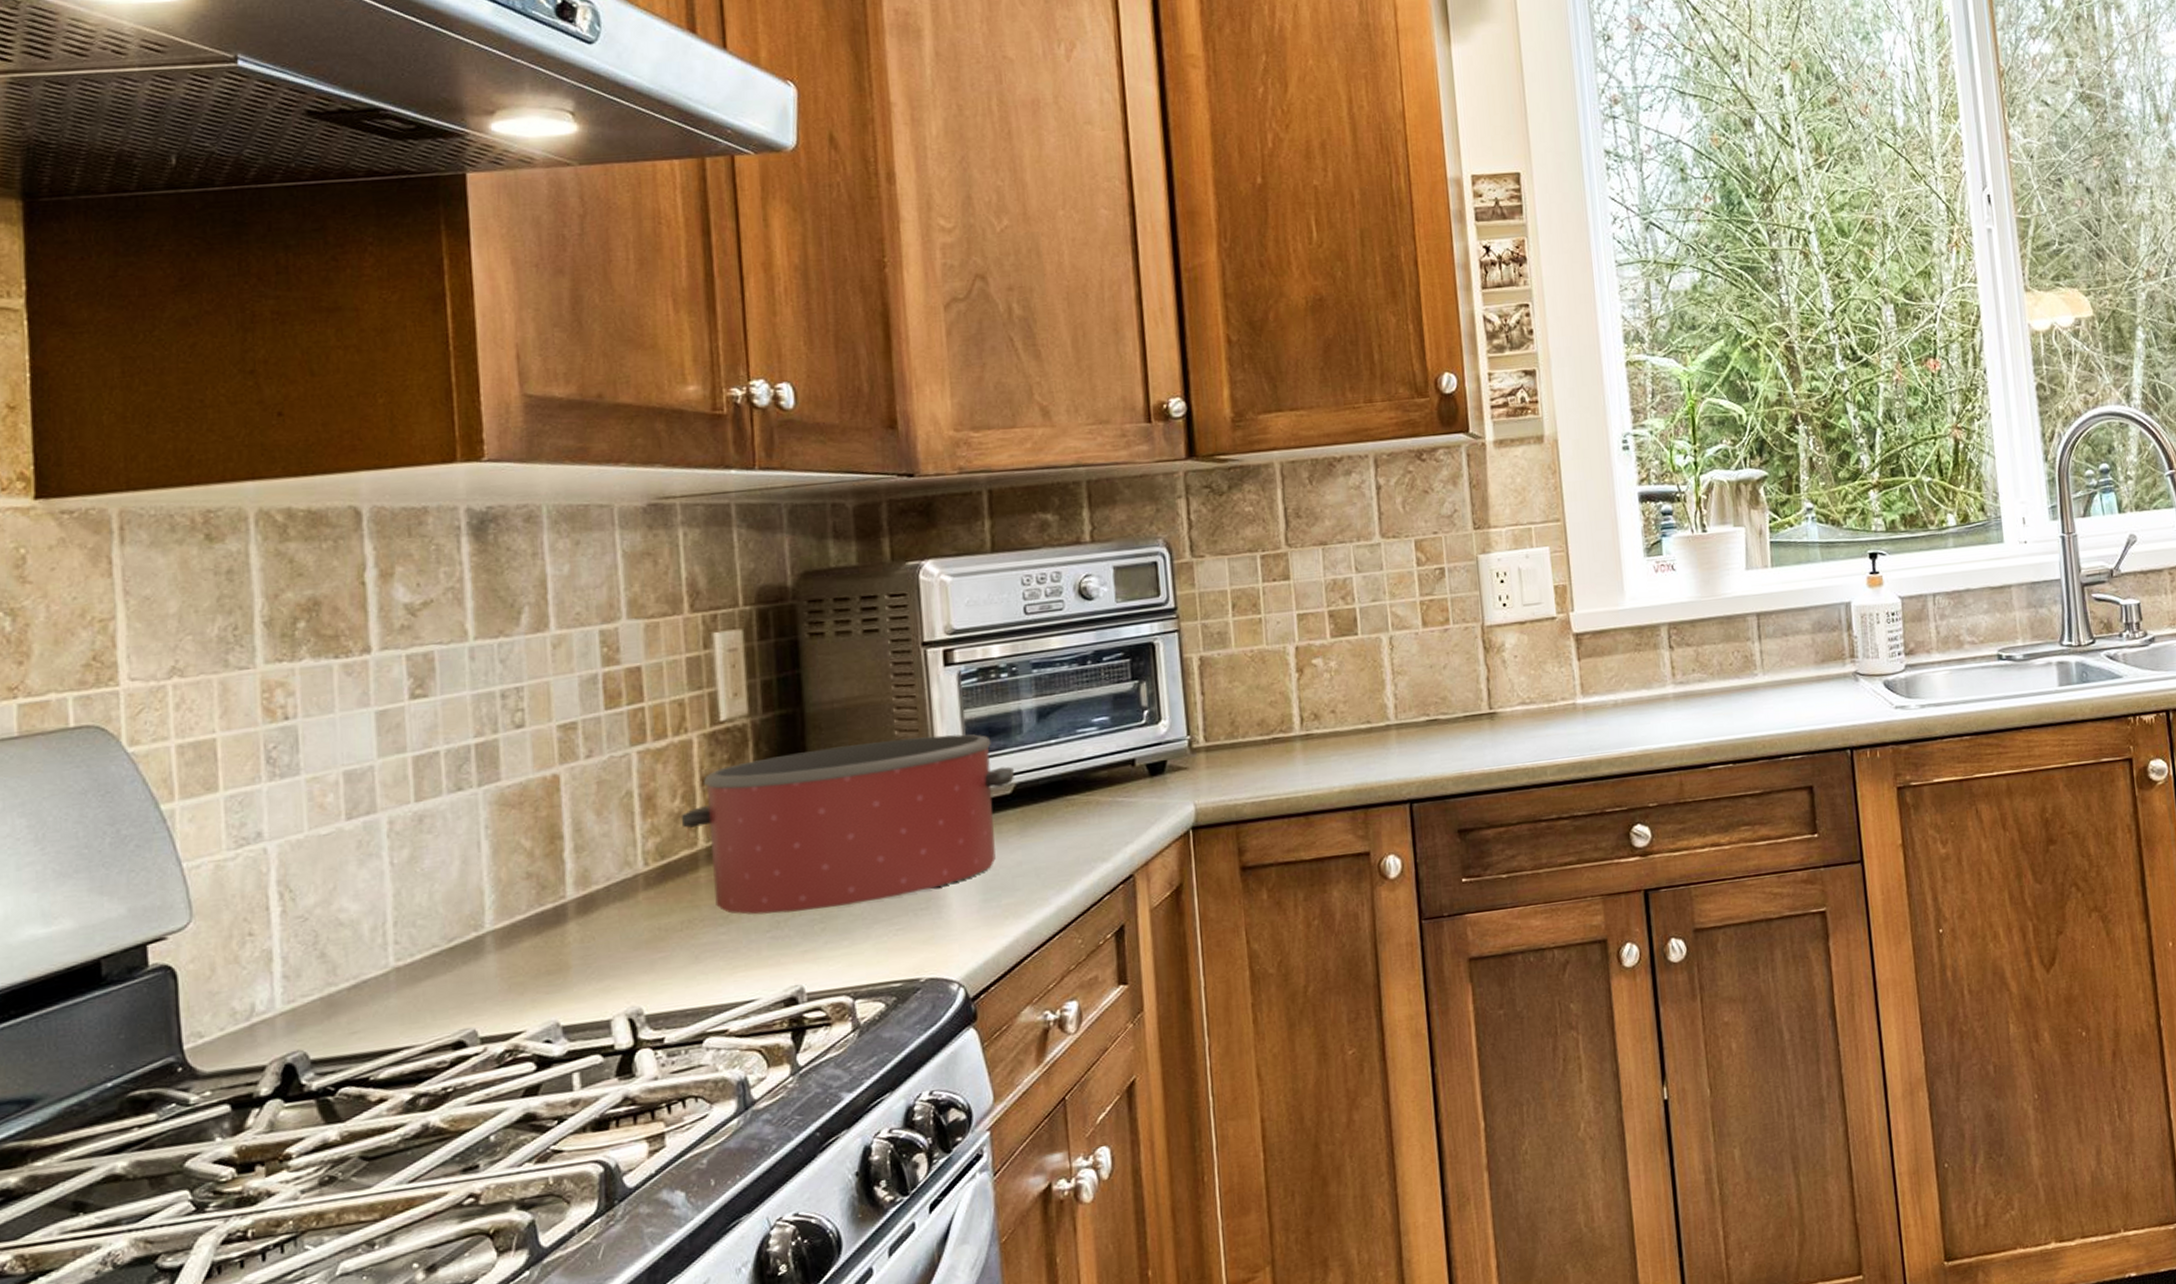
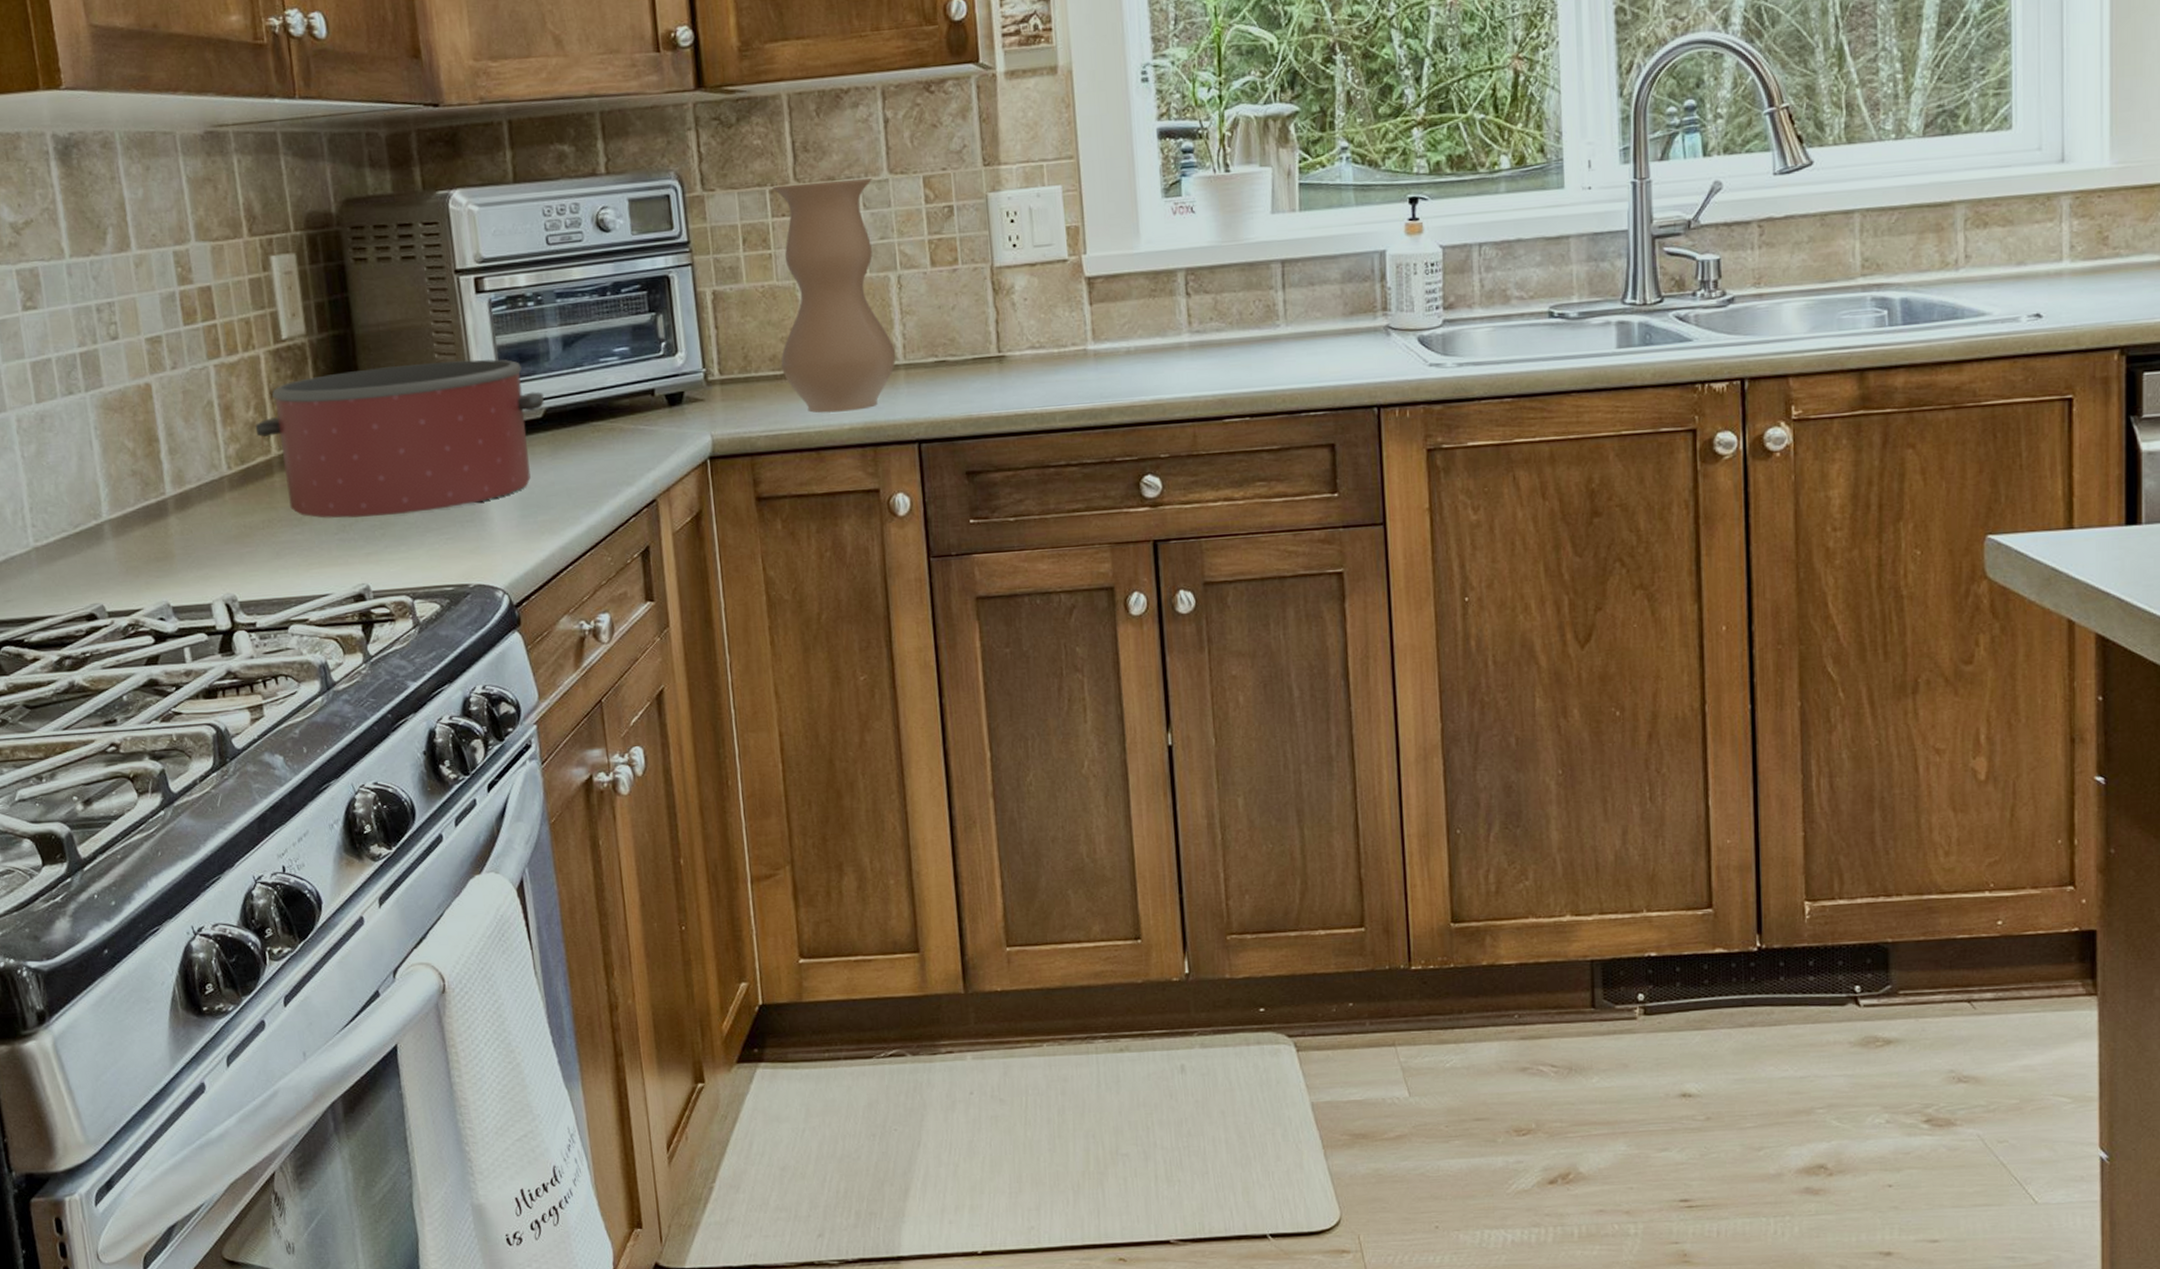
vase: none [1263,542,1388,777] -> present [772,178,896,414]

